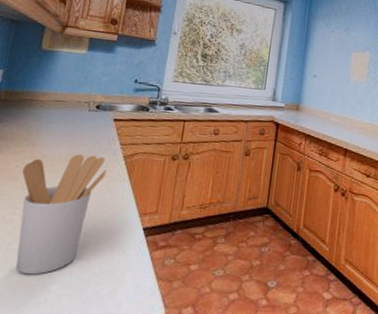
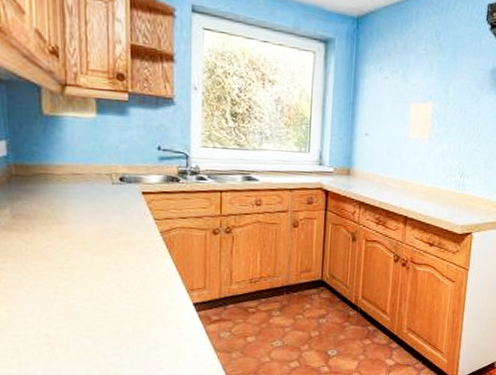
utensil holder: present [16,154,107,275] -> none [54,231,144,349]

